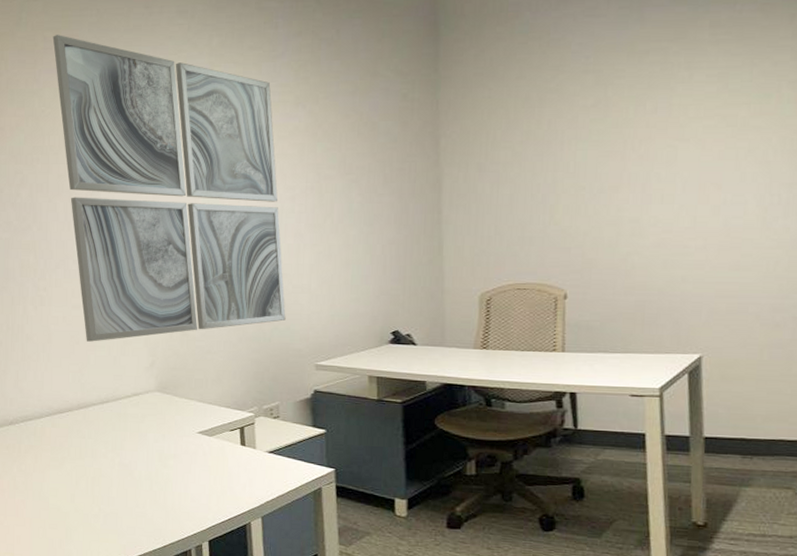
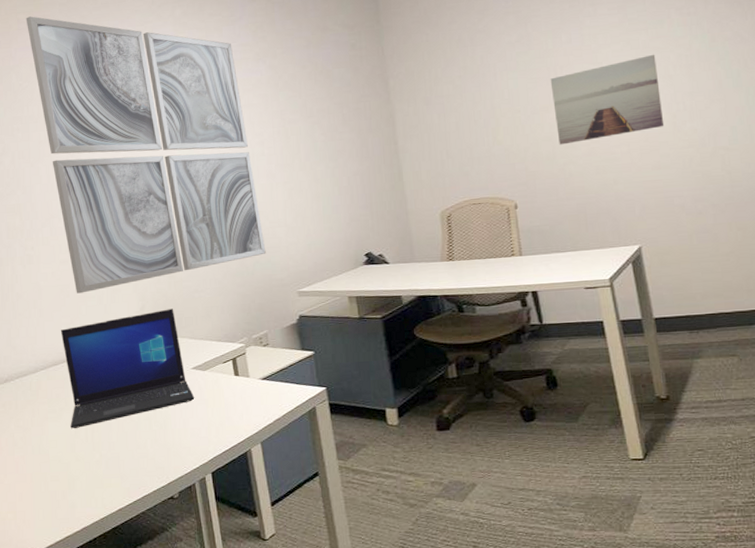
laptop: none [67,368,198,479] -> present [60,308,195,428]
wall art: none [624,134,755,232] -> present [550,54,665,145]

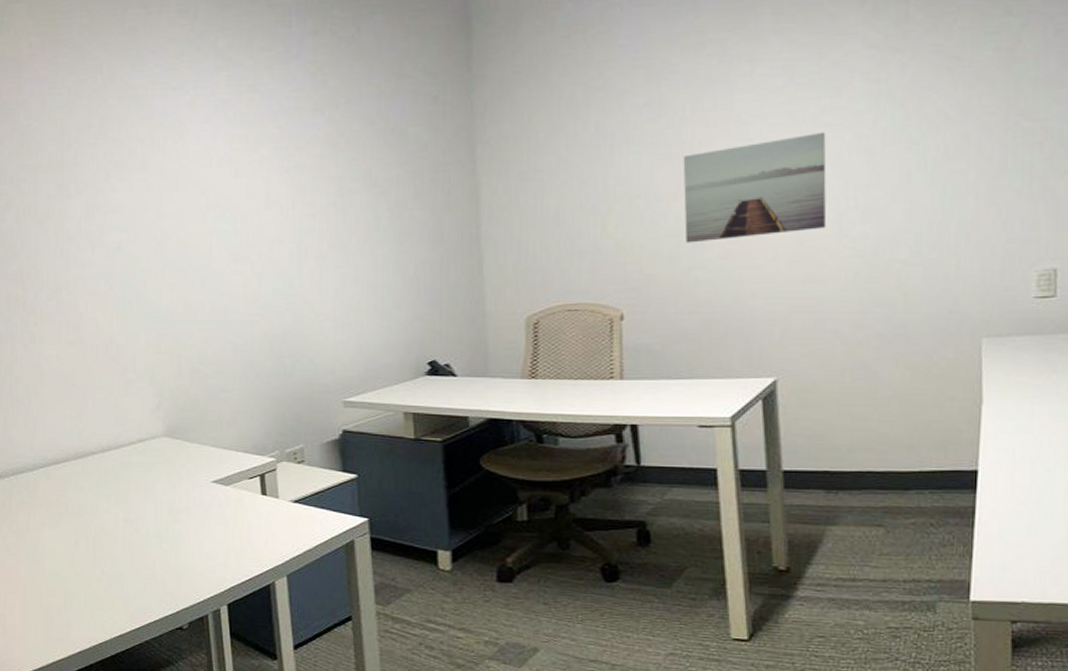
wall art: present [25,16,266,294] -> none [39,39,309,382]
laptop: present [60,308,195,428] -> none [63,409,214,539]

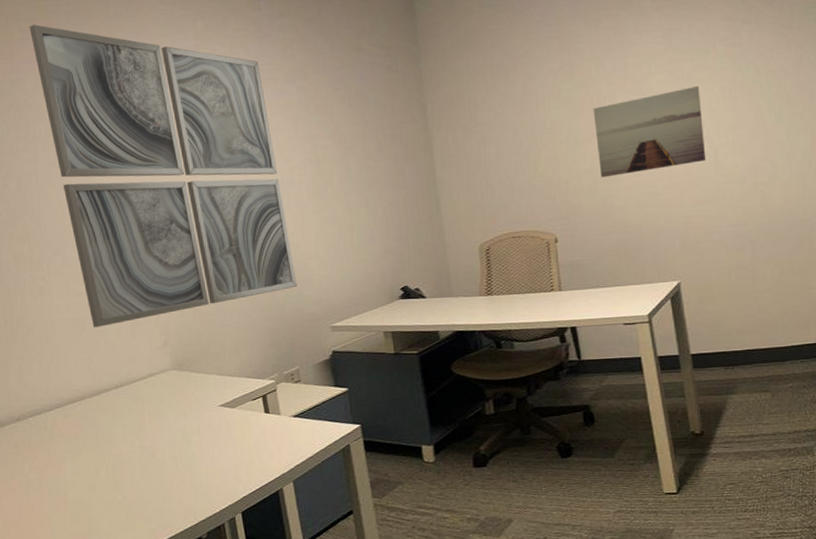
wall art: none [39,39,309,382] -> present [29,24,297,328]

